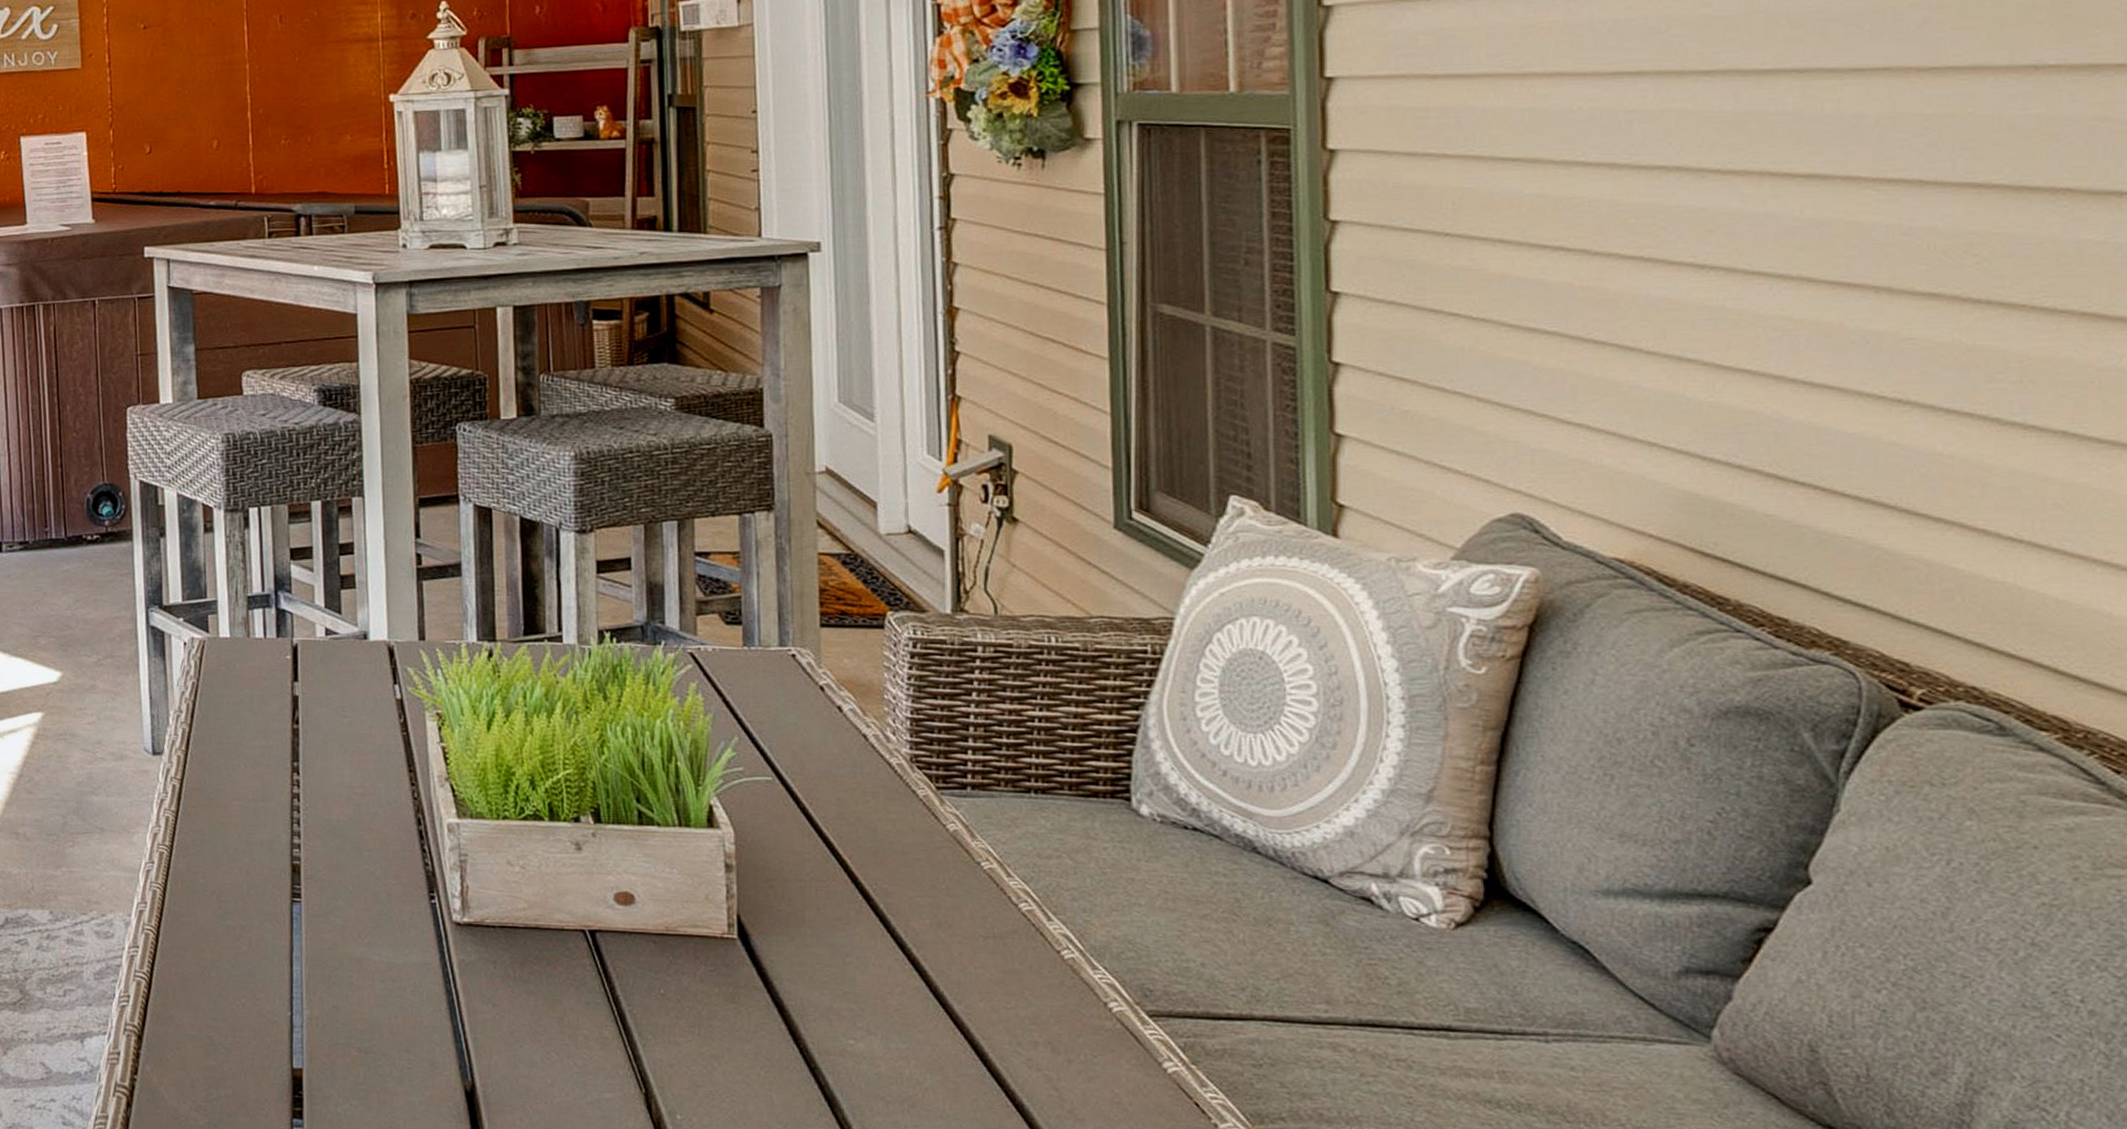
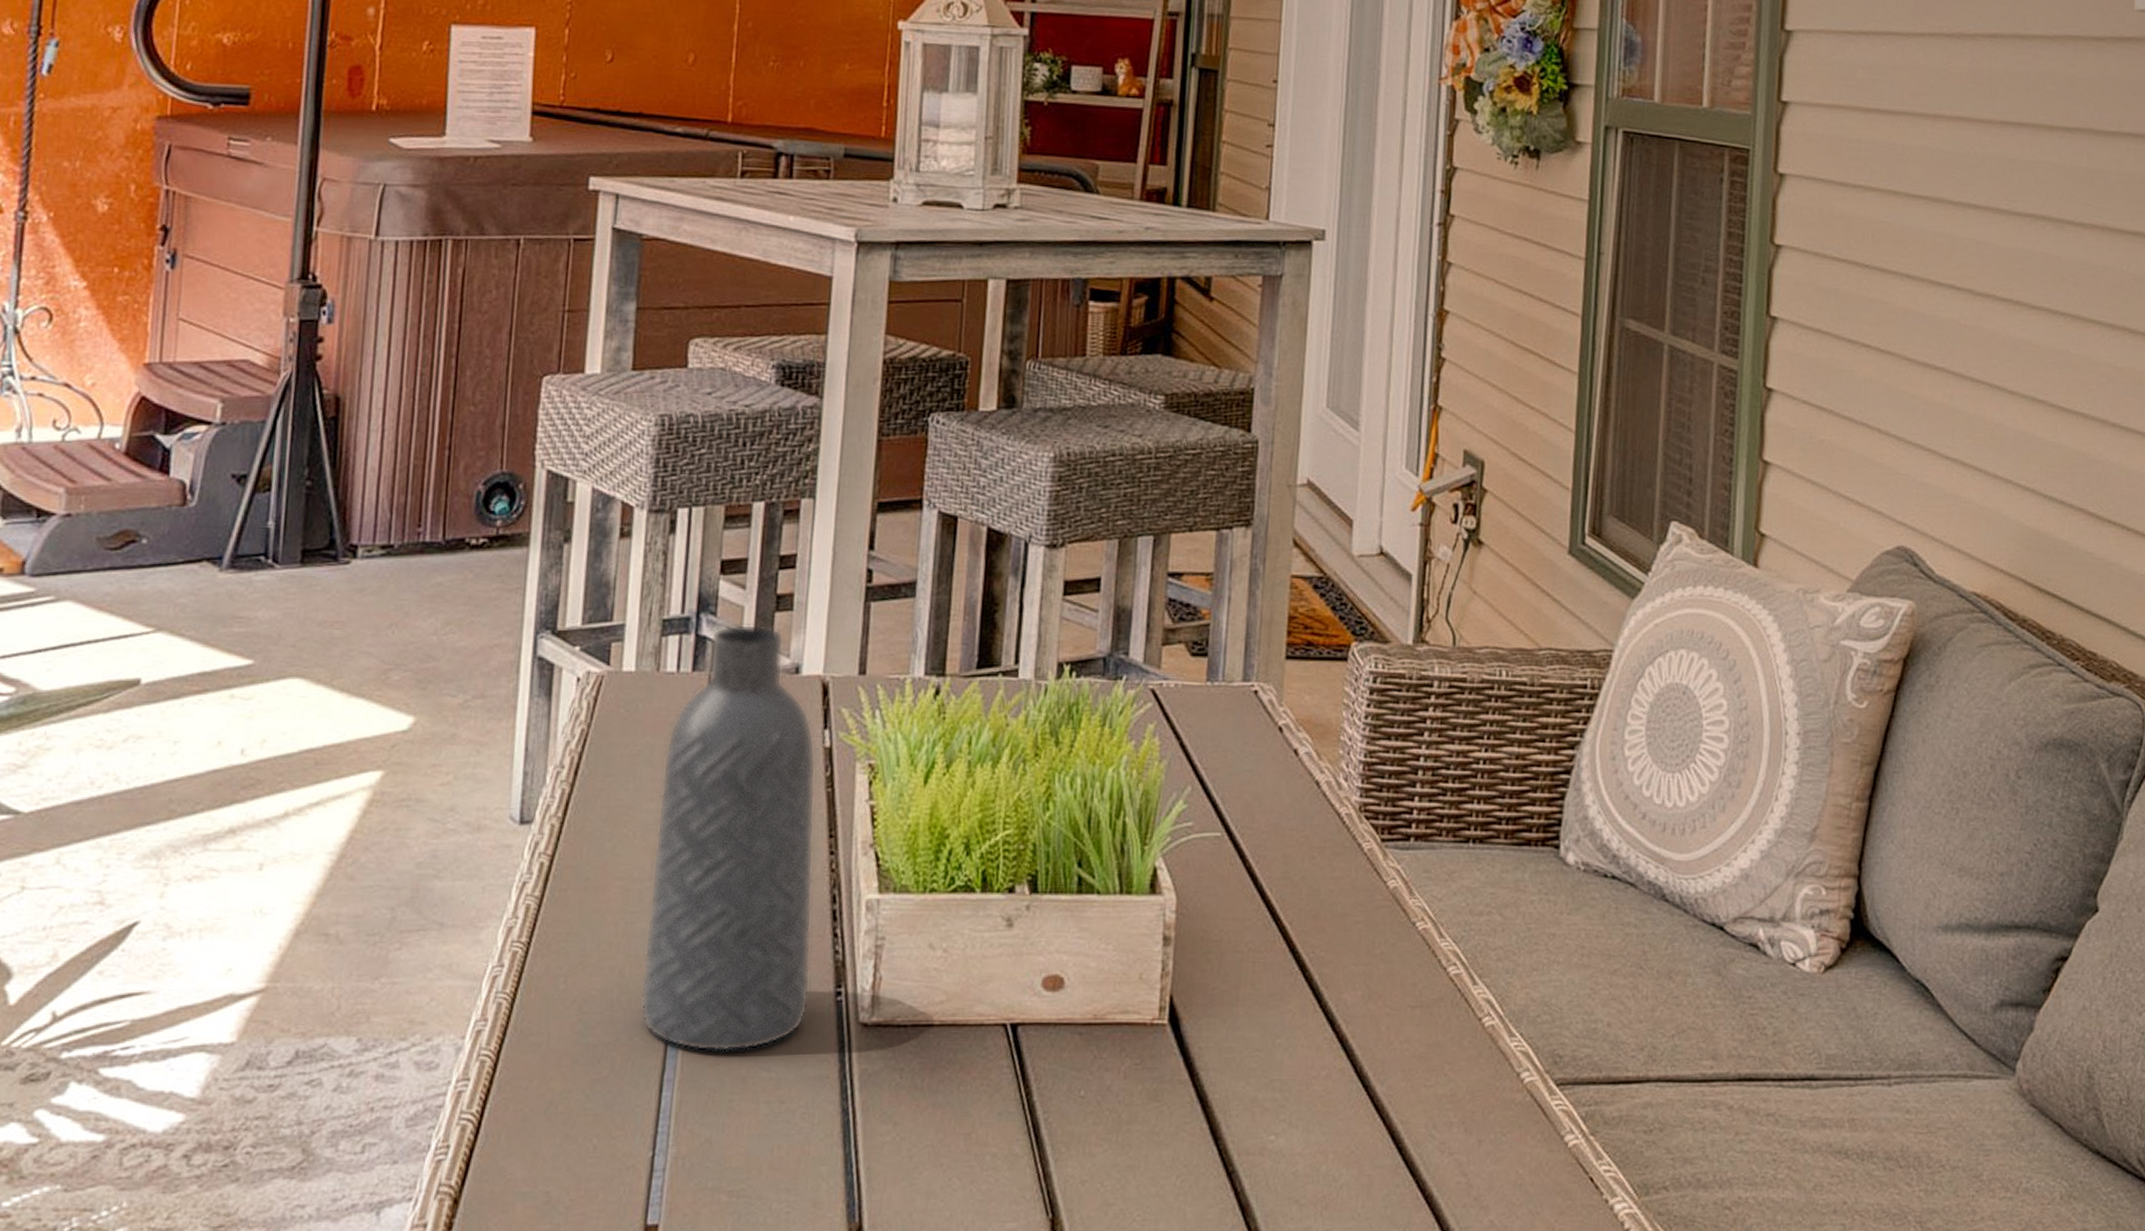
vase: none [261,599,408,939] -> present [640,624,817,1053]

